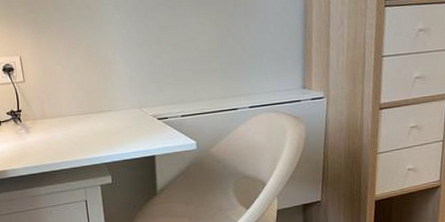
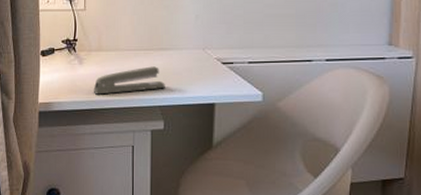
stapler: none [42,128,109,159] -> present [93,66,165,95]

